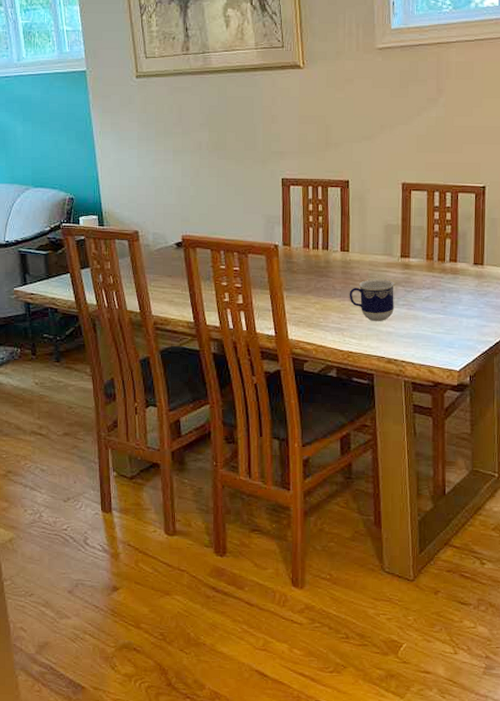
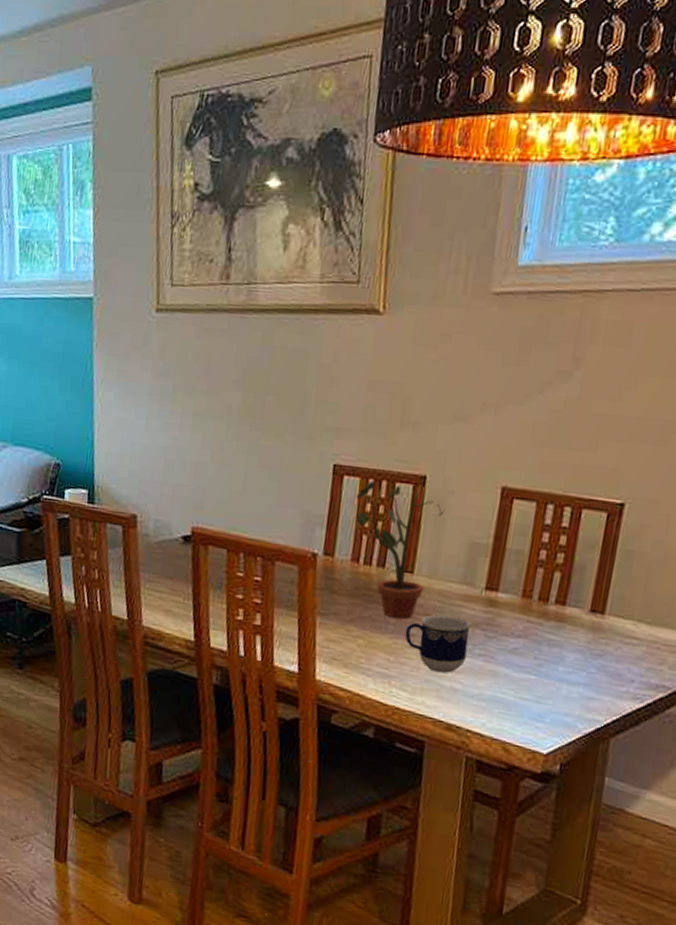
potted plant: none [301,187,365,285] -> present [356,481,445,619]

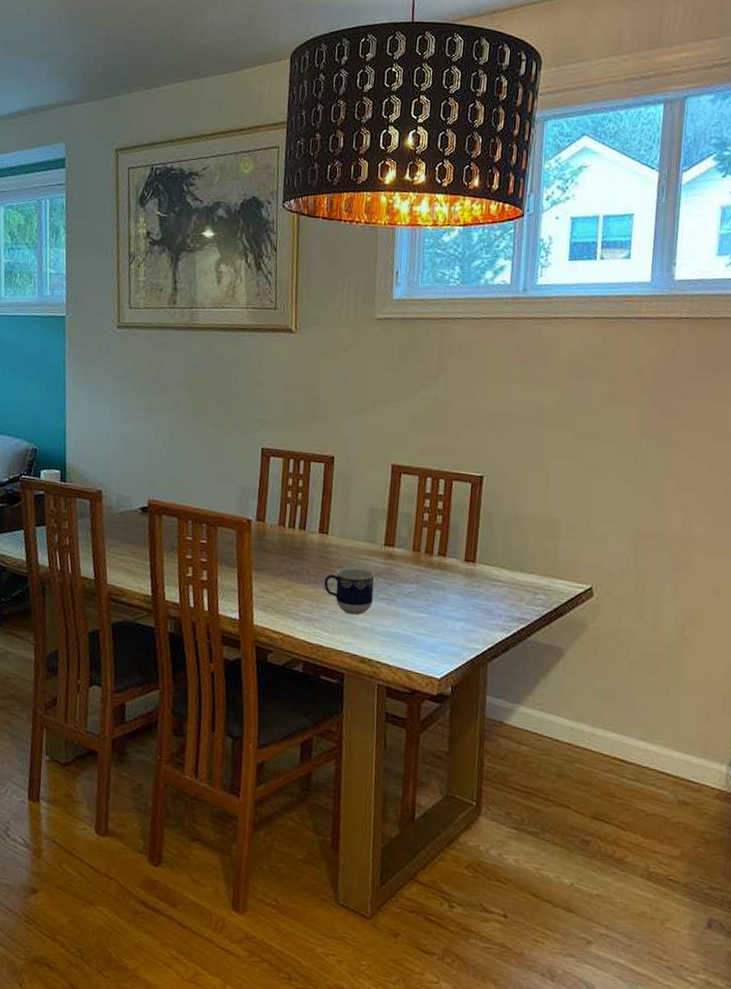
potted plant: present [356,481,445,619] -> none [280,461,350,571]

